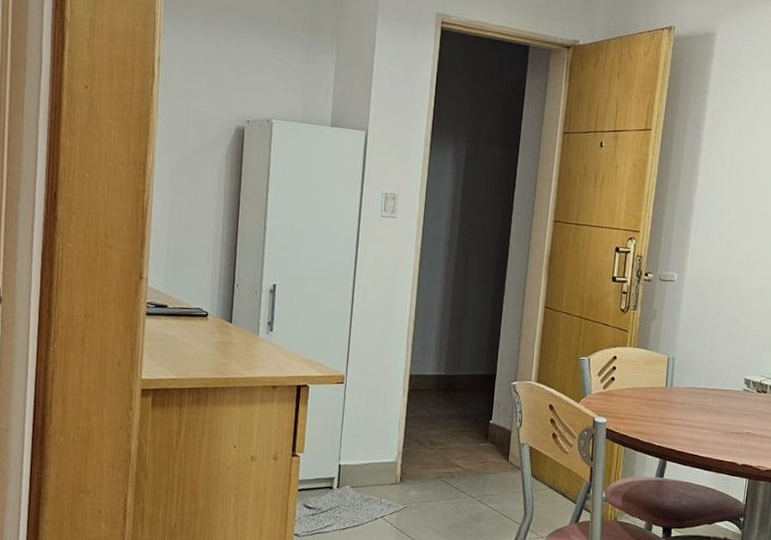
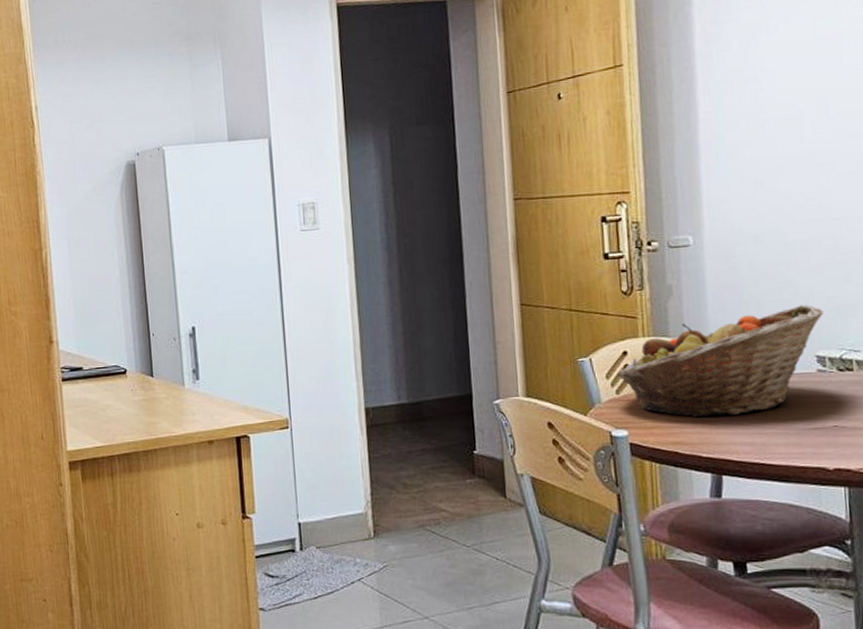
fruit basket: none [606,339,755,416] -> present [617,304,823,418]

